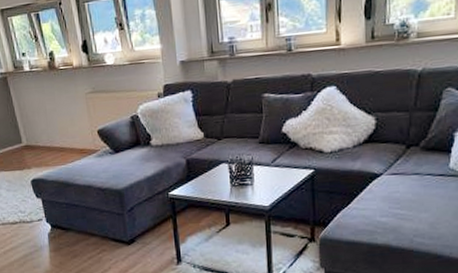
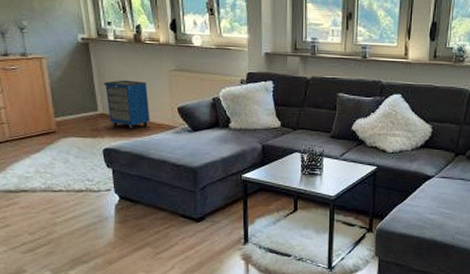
cabinet: none [25,108,72,159] -> present [104,80,150,130]

